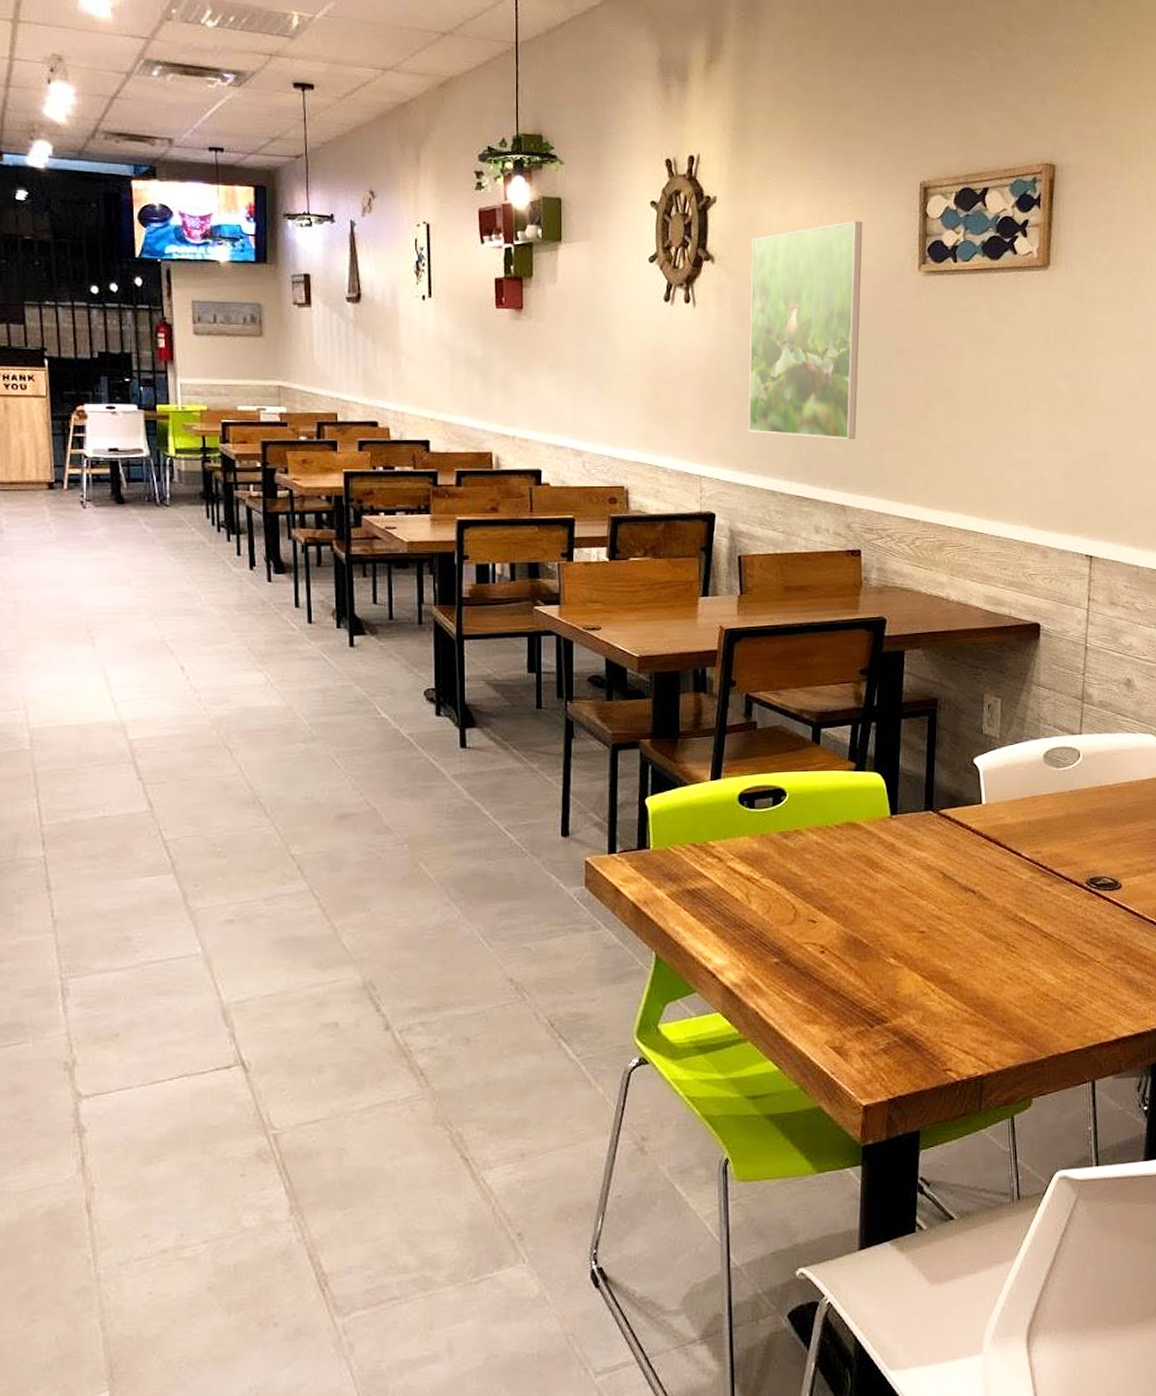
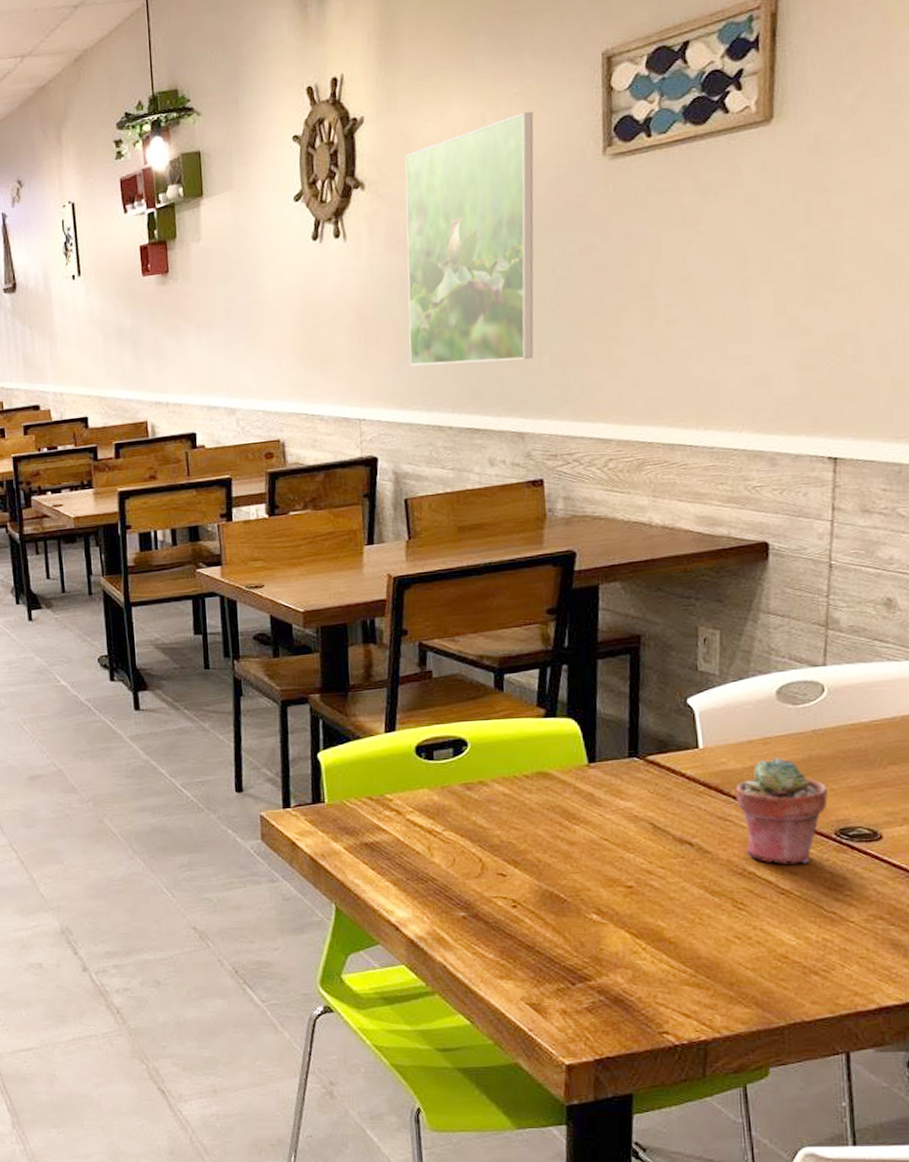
potted succulent: none [1010,815,1081,911] -> present [735,758,828,864]

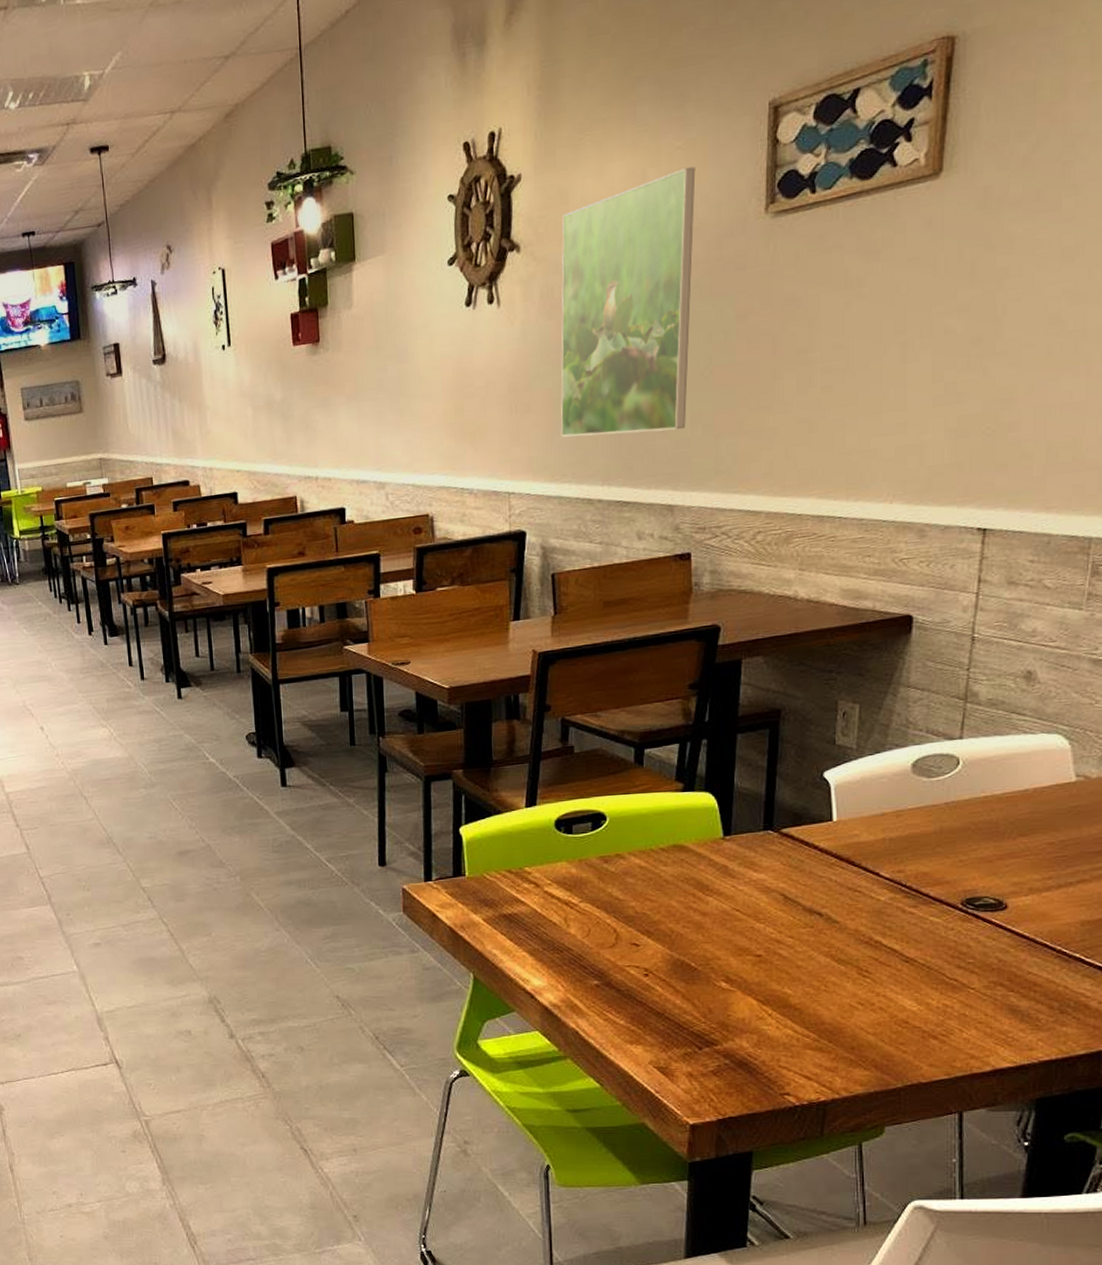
potted succulent: present [735,758,828,864] -> none [866,830,956,934]

